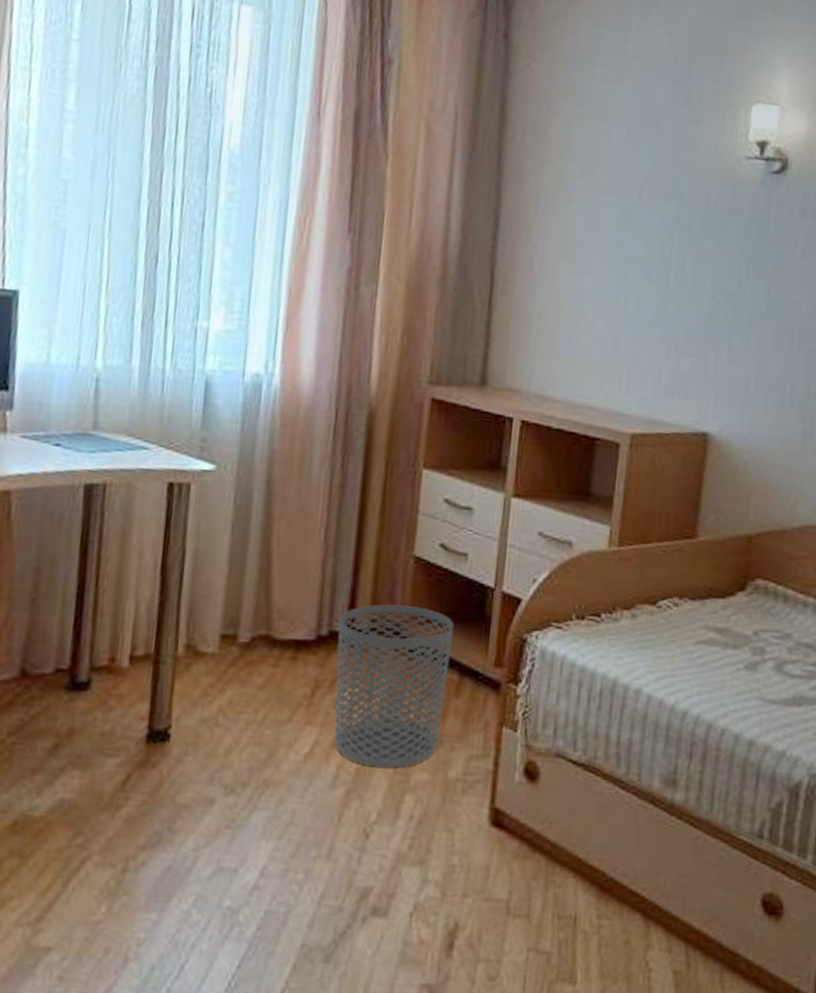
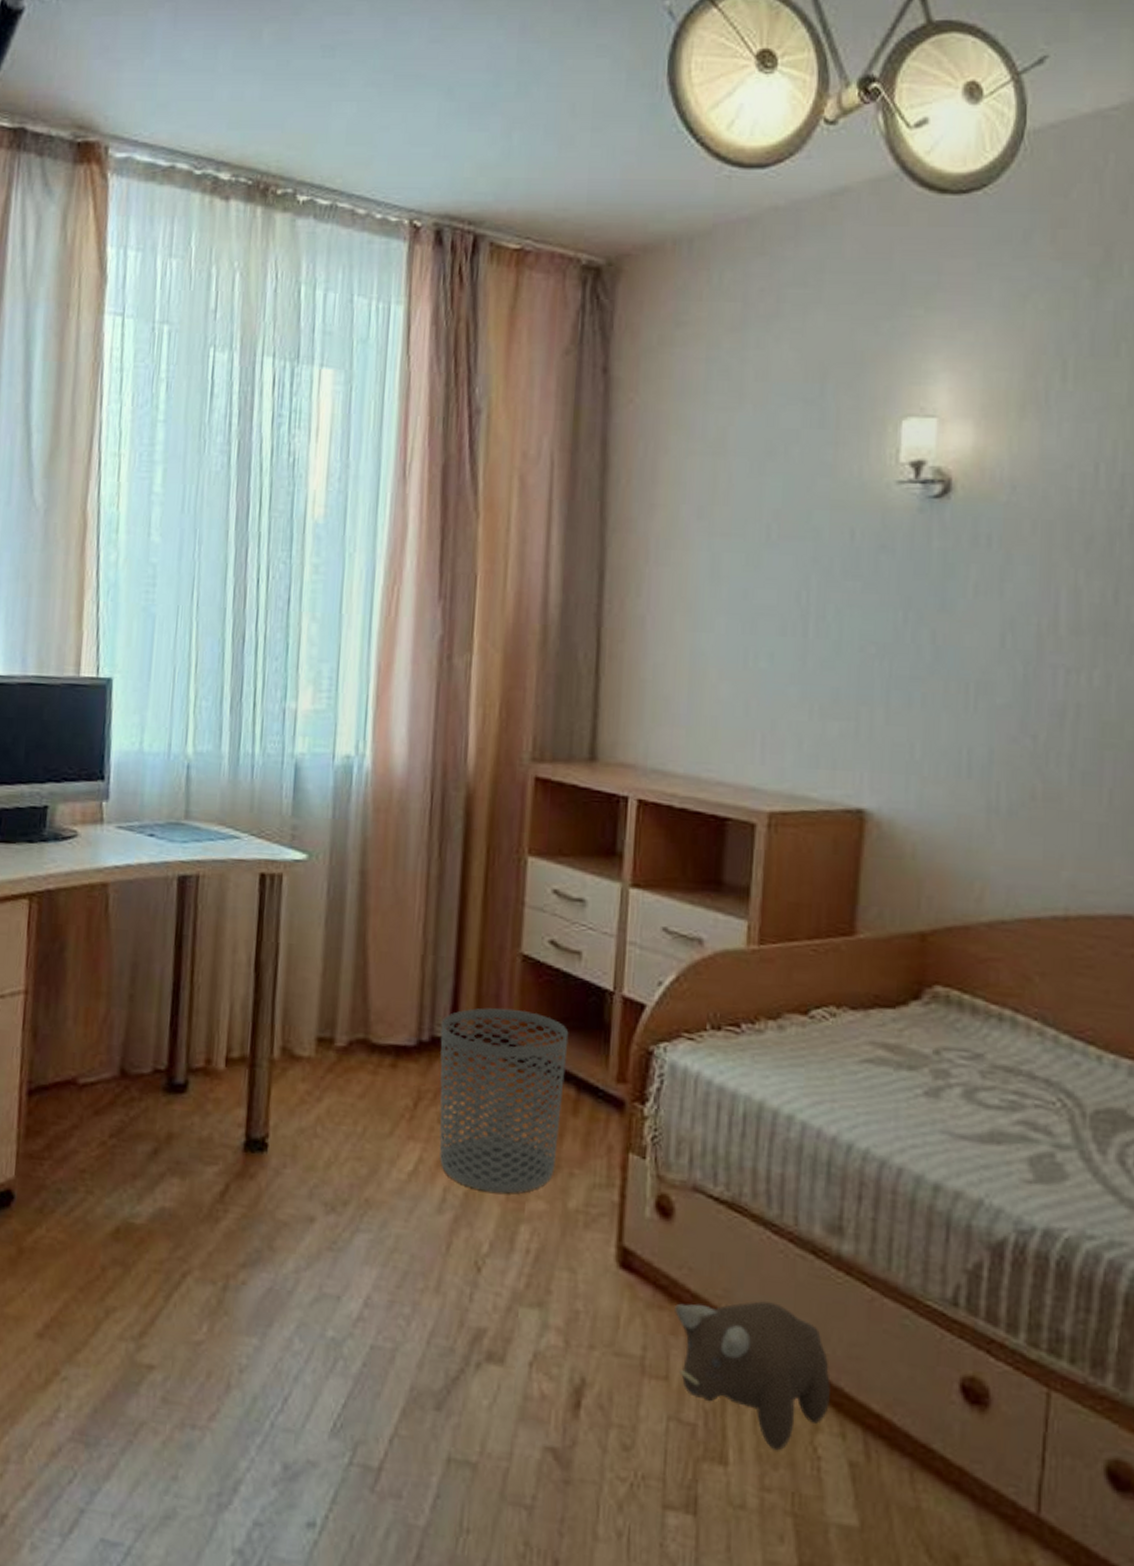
plush toy: none [537,844,661,968] -> present [675,1300,830,1451]

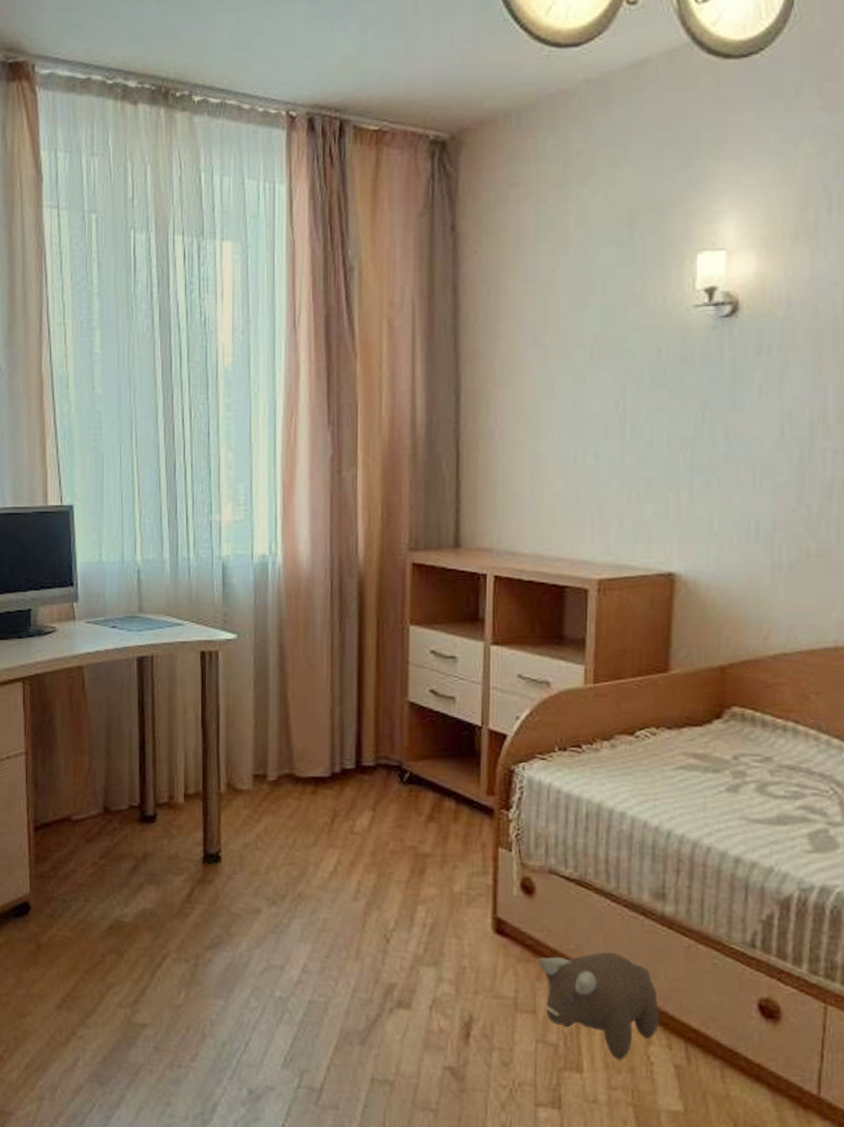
waste bin: present [439,1008,569,1193] -> none [349,744,448,883]

